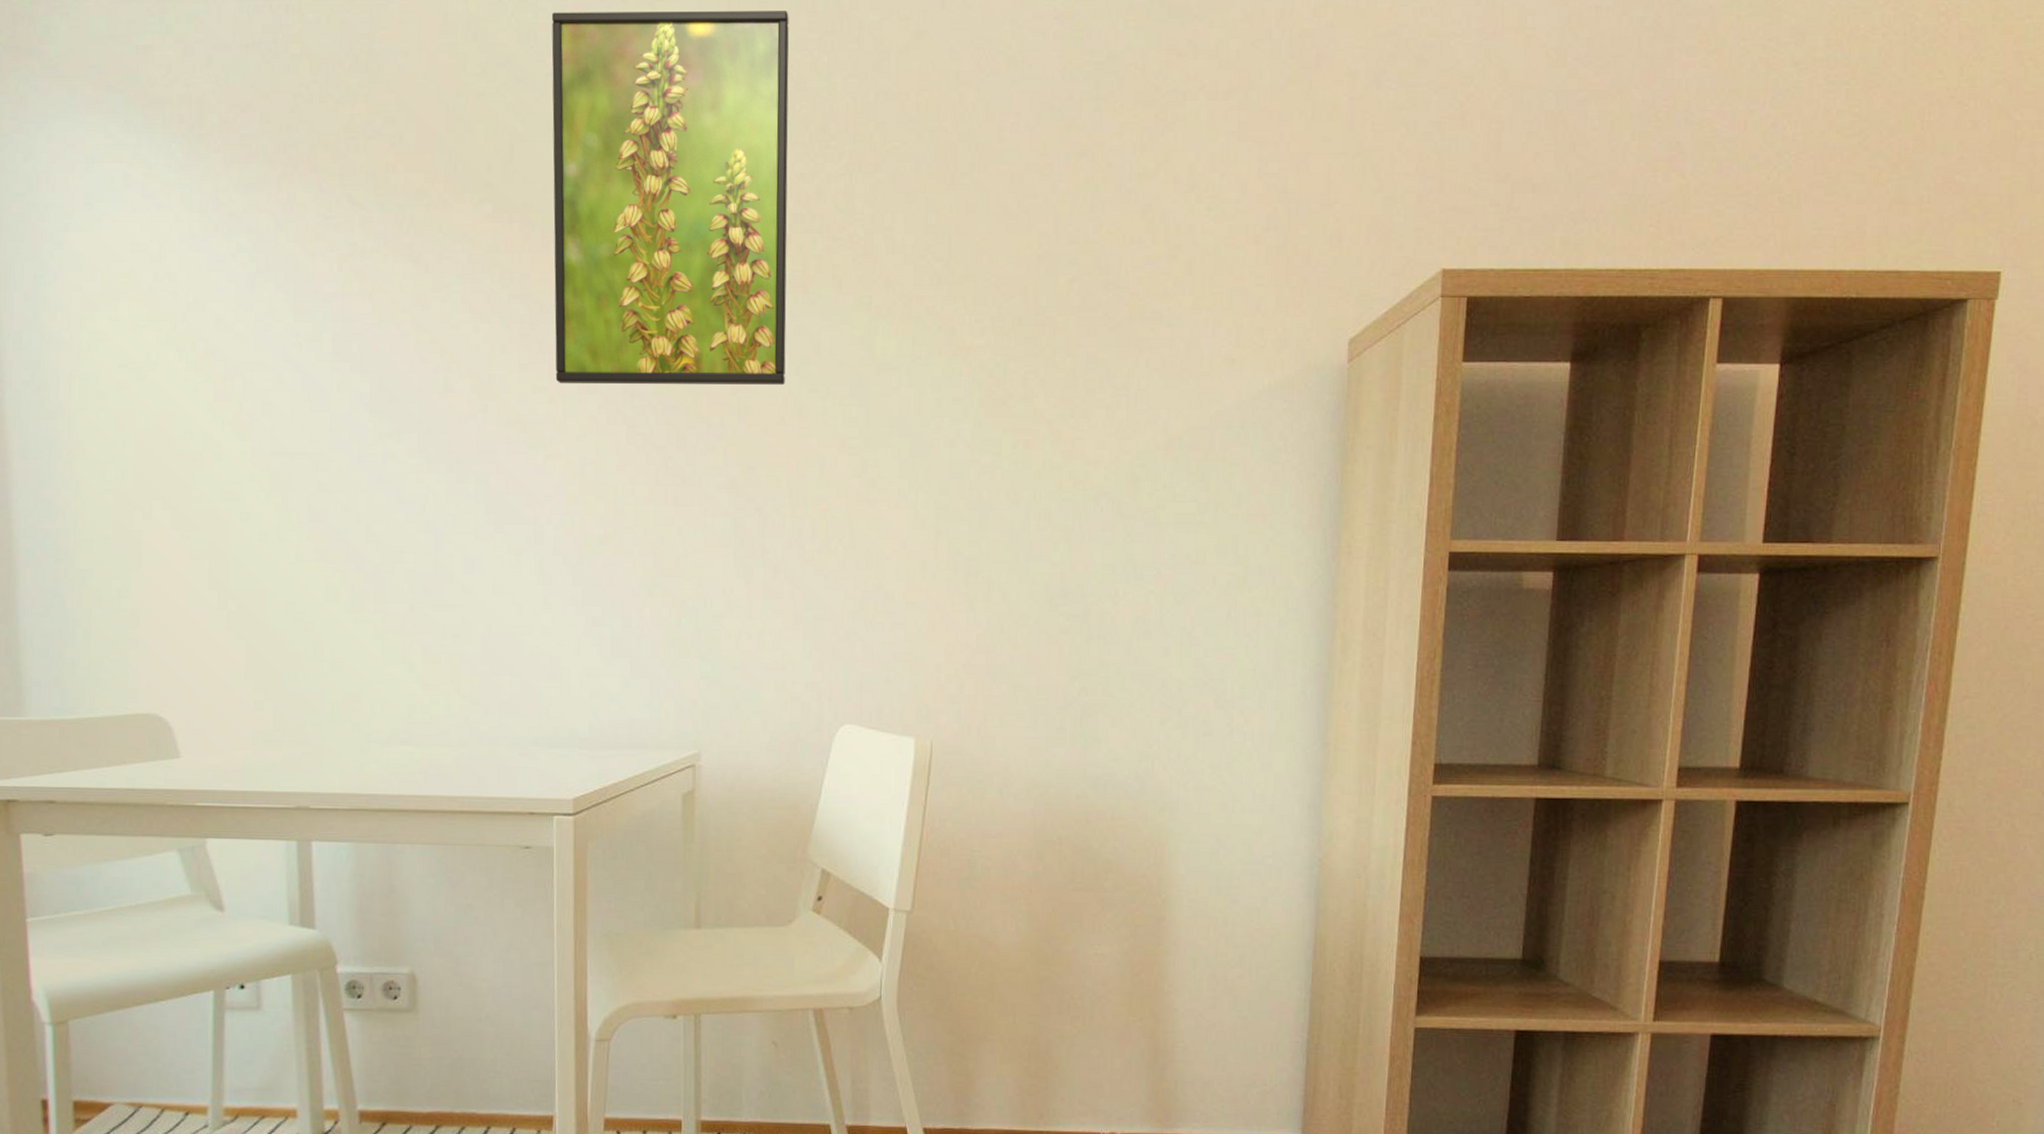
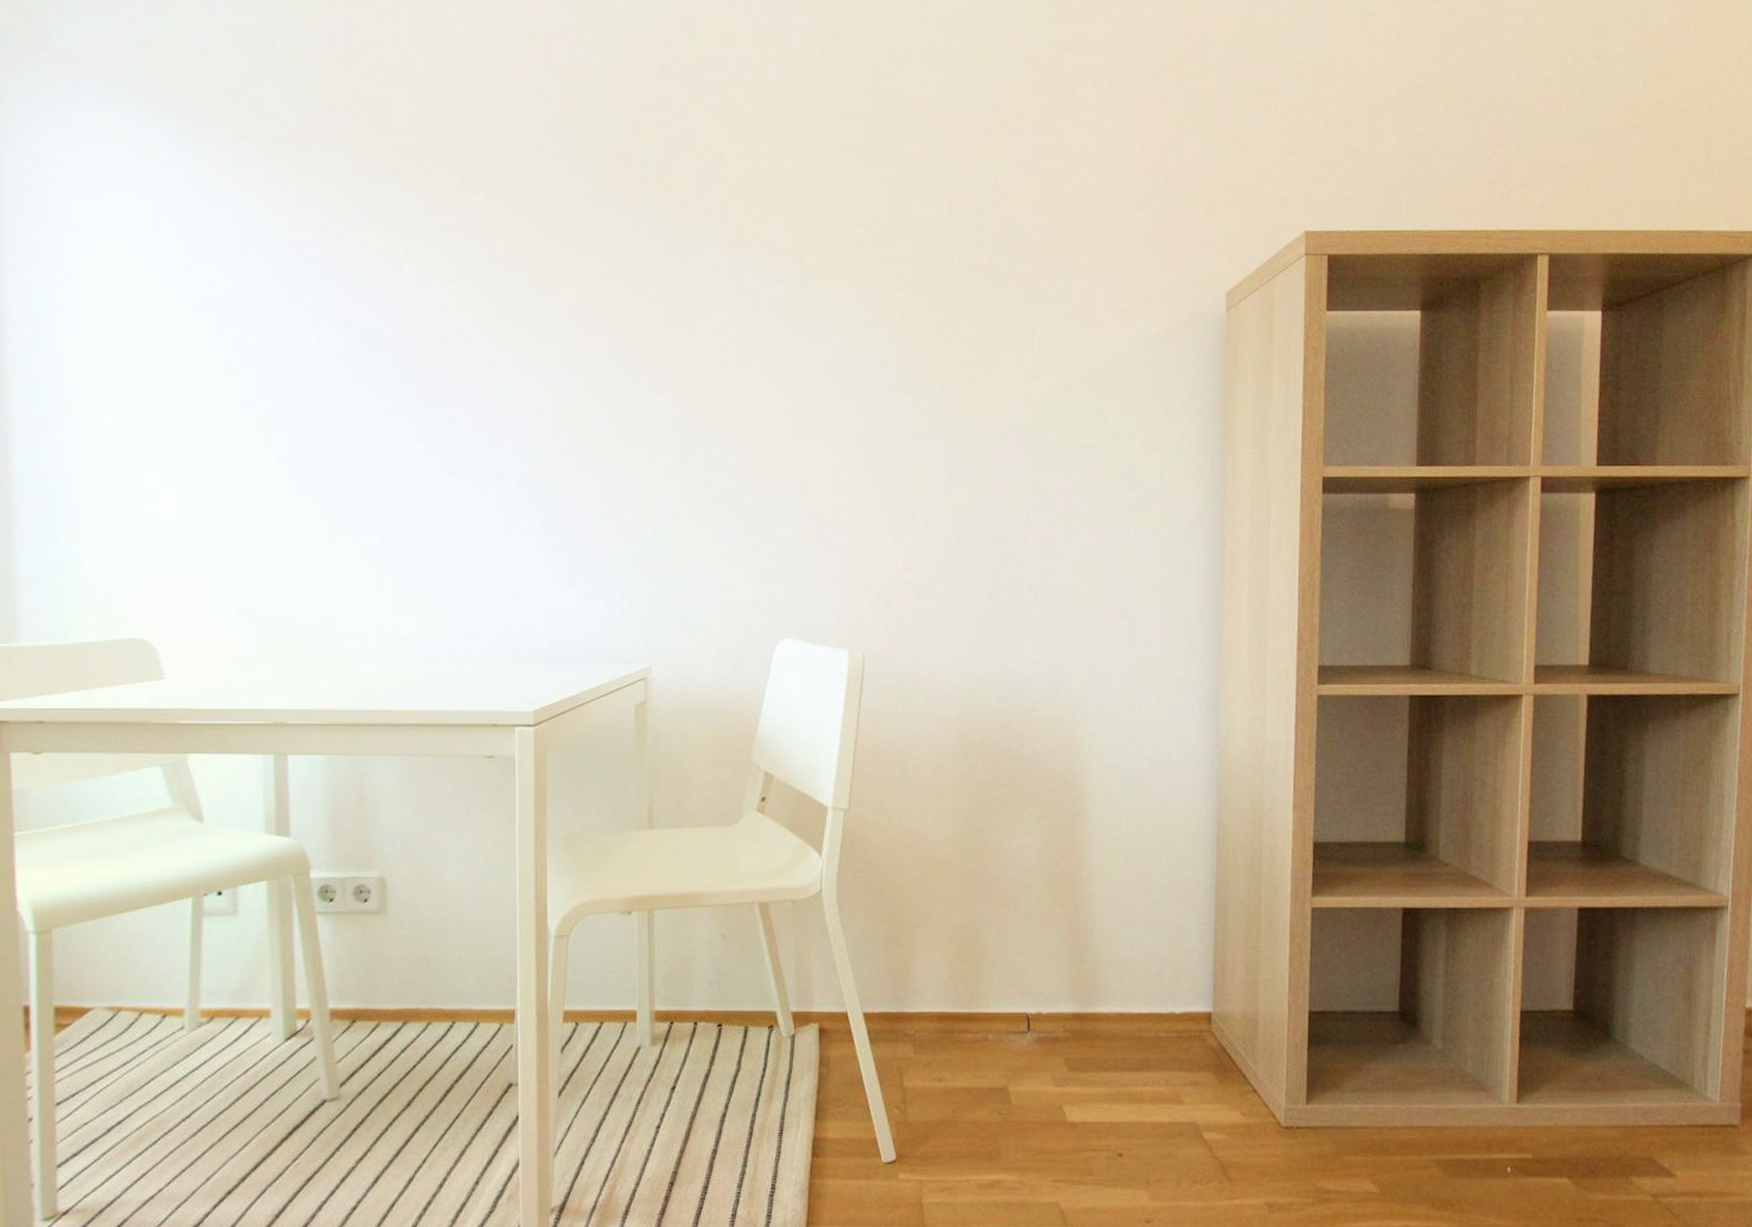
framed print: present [551,11,789,385] -> none [513,12,726,336]

